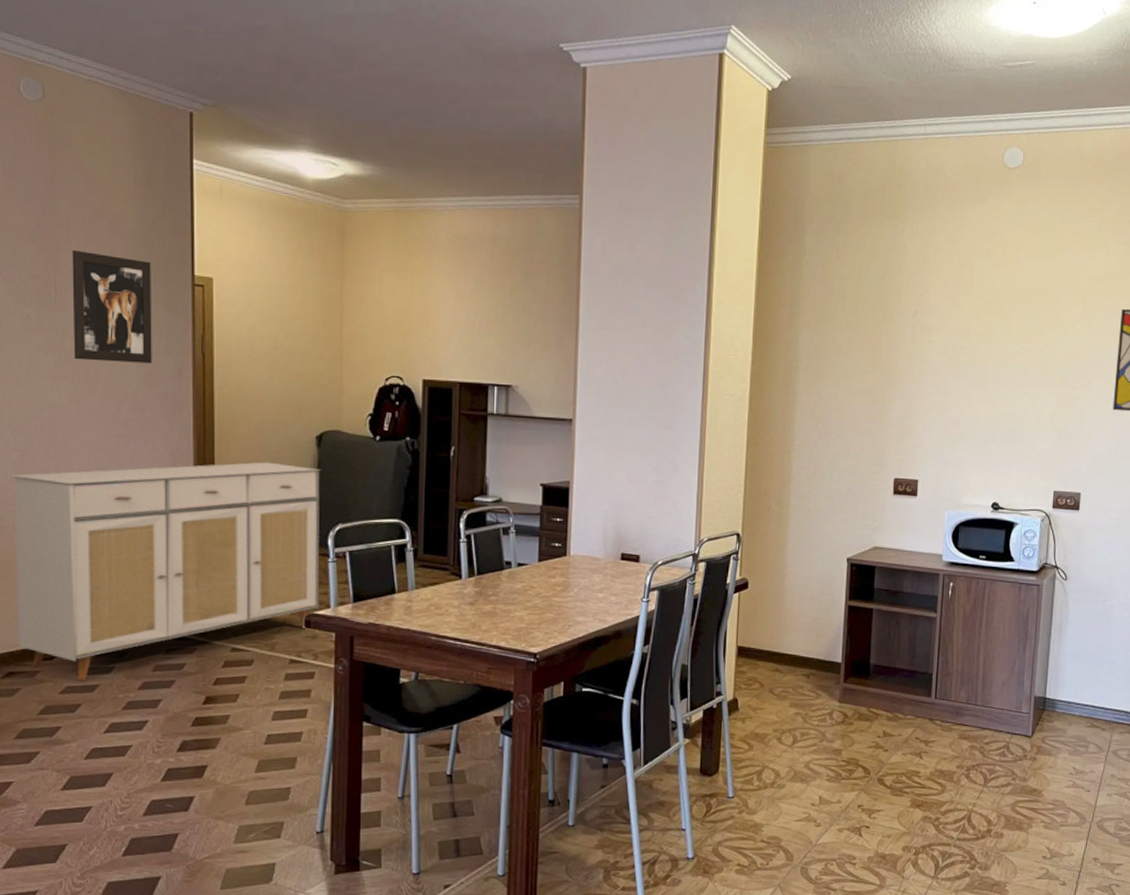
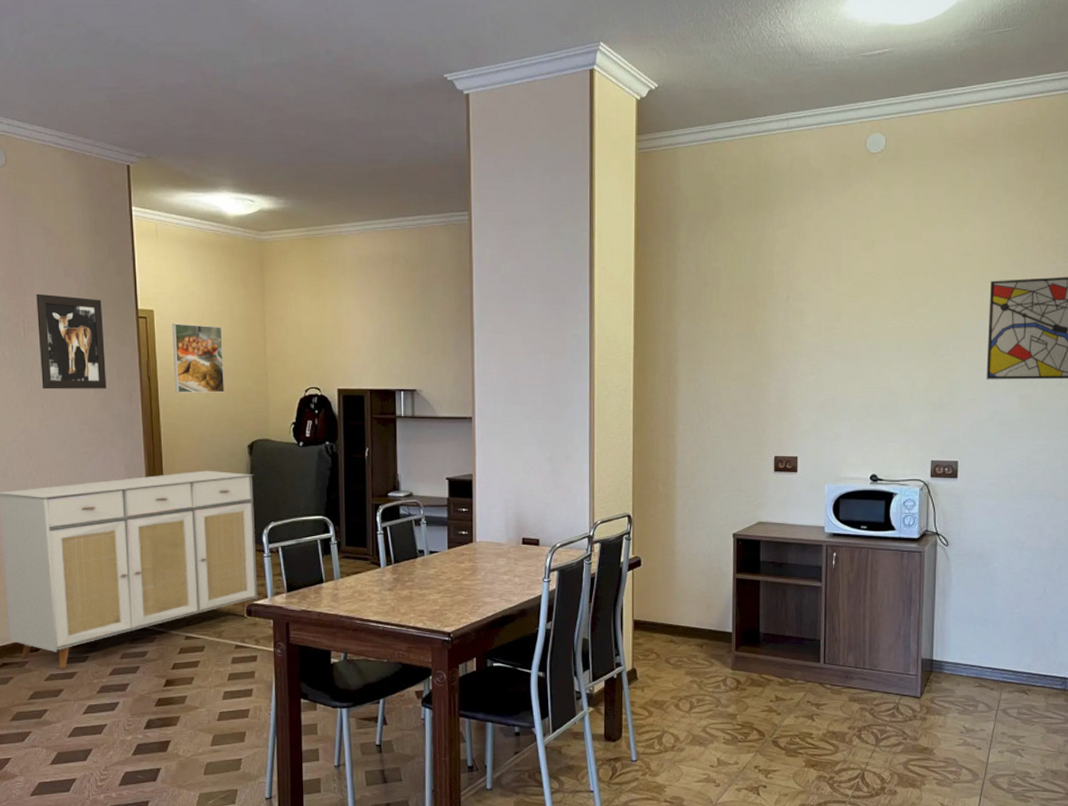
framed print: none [233,295,293,376] -> present [171,323,224,393]

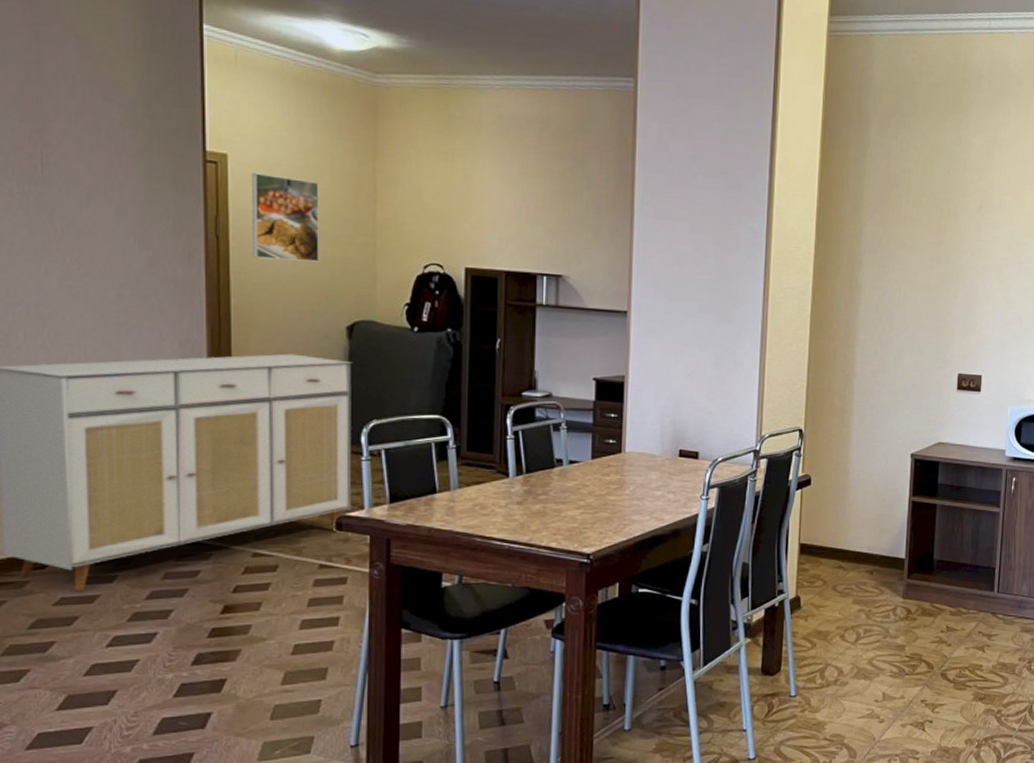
wall art: present [36,293,107,389] -> none [61,118,158,246]

